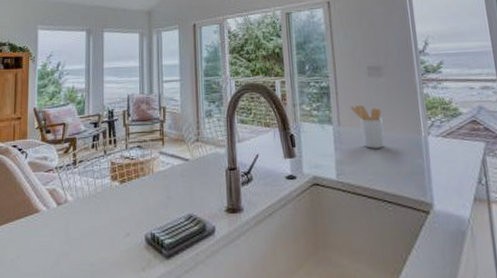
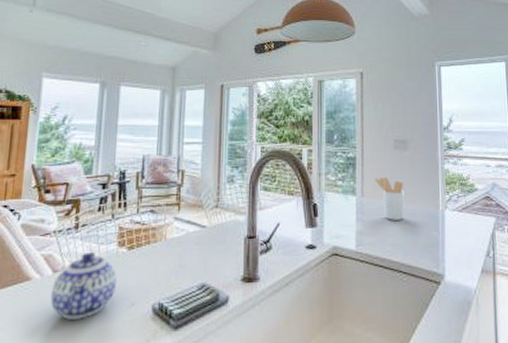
teapot: none [56,185,113,248] -> present [50,251,118,320]

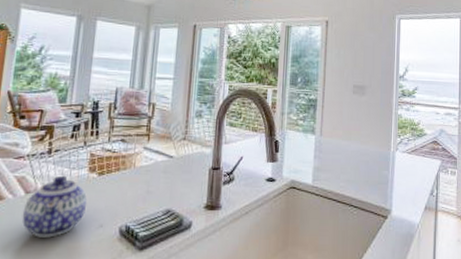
utensil holder: present [374,178,405,220] -> none [333,119,360,159]

